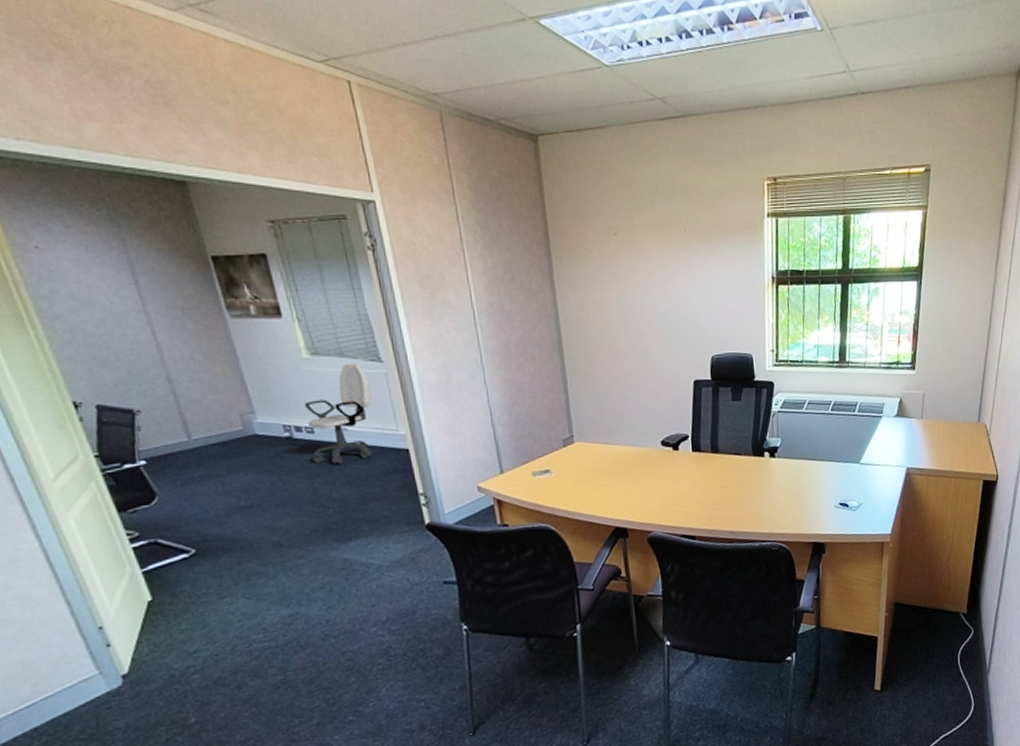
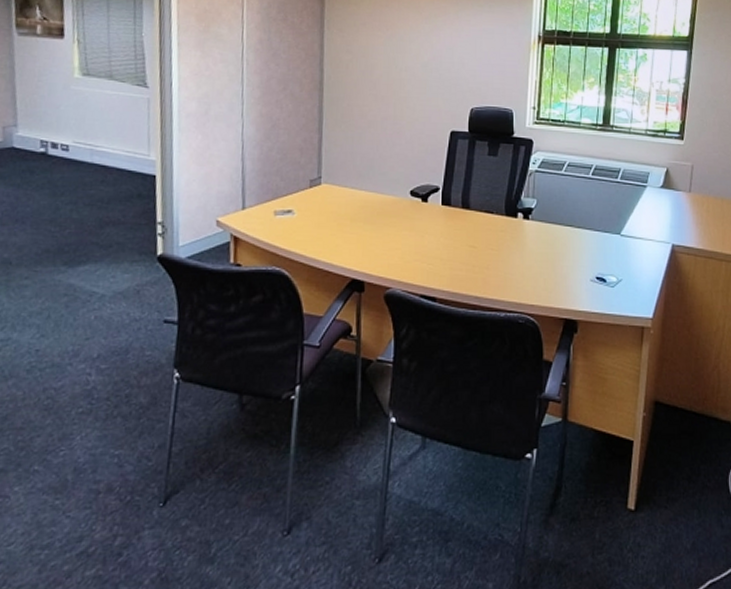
office chair: present [304,363,373,465] -> none [61,86,132,184]

